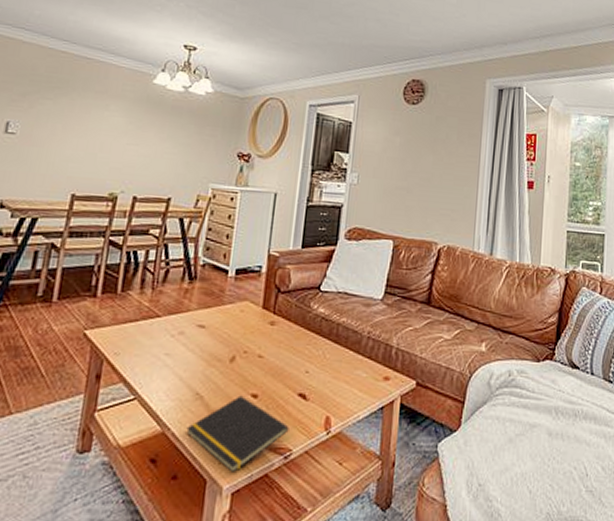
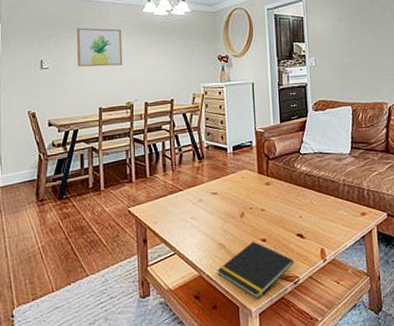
wall art: none [55,89,121,145] -> present [77,27,123,67]

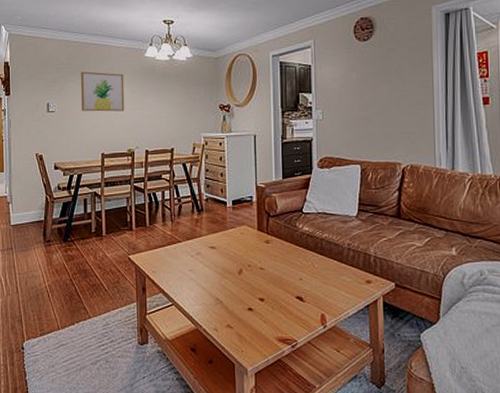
notepad: present [217,241,294,299] -> none [214,299,293,358]

